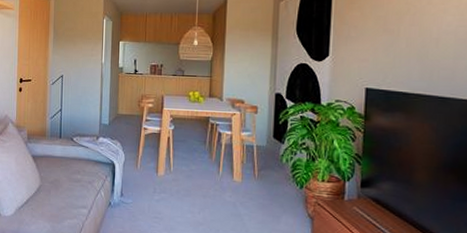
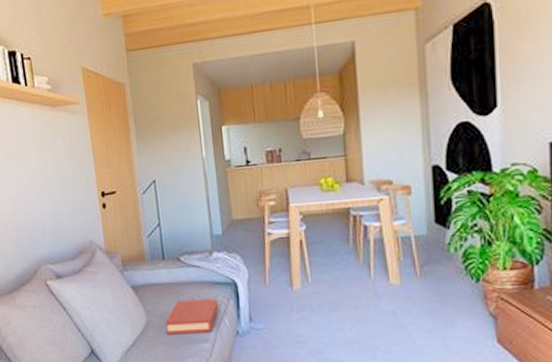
hardback book: none [54,172,98,200] -> present [165,299,218,335]

